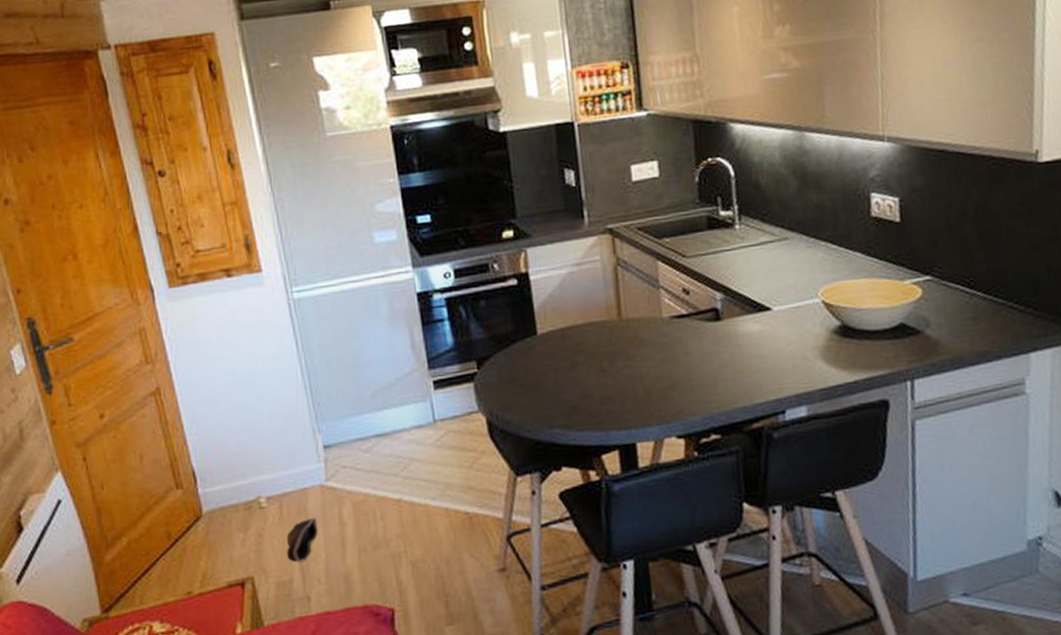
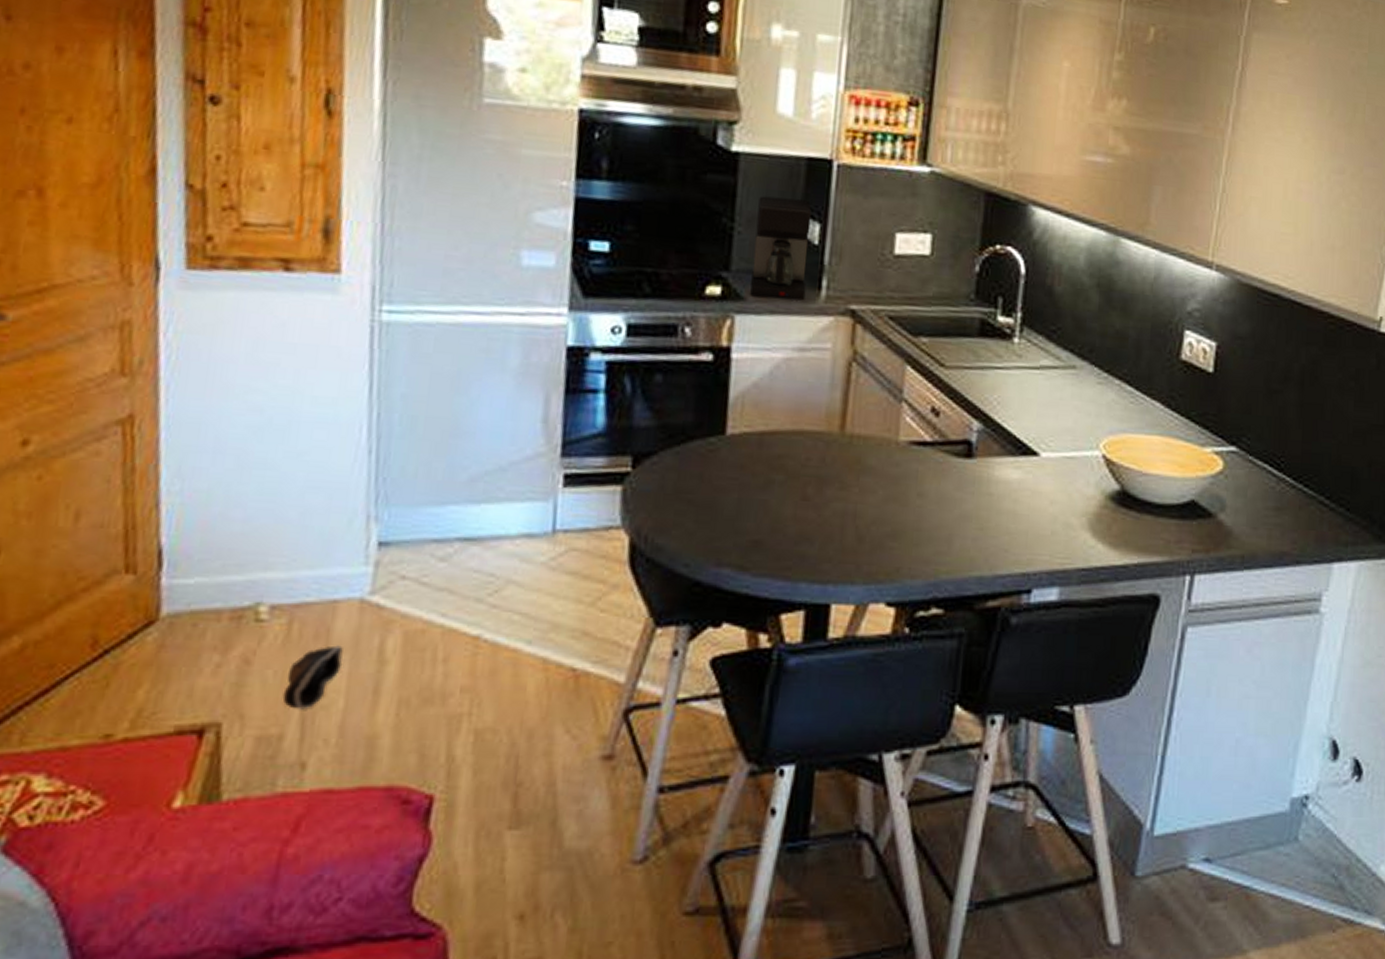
coffee maker: none [526,155,574,233] -> present [750,196,812,301]

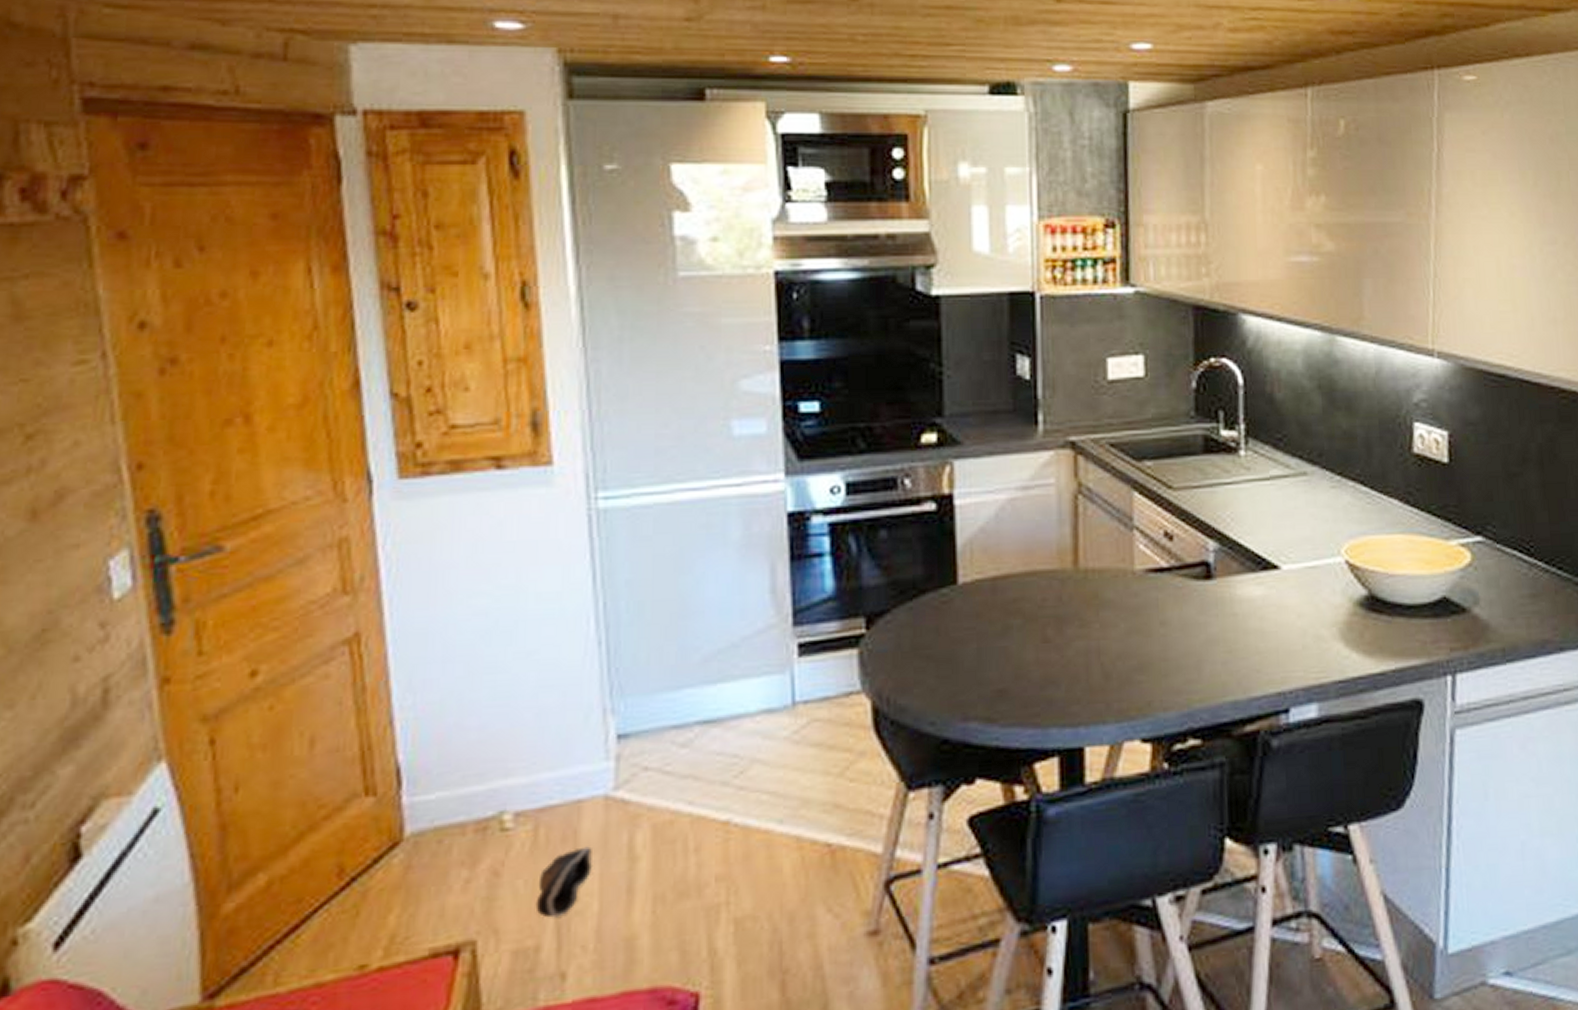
coffee maker: present [750,196,812,301] -> none [965,336,1023,440]

